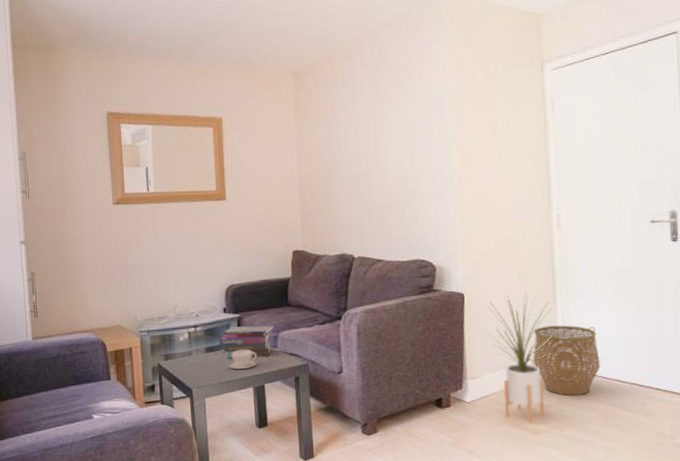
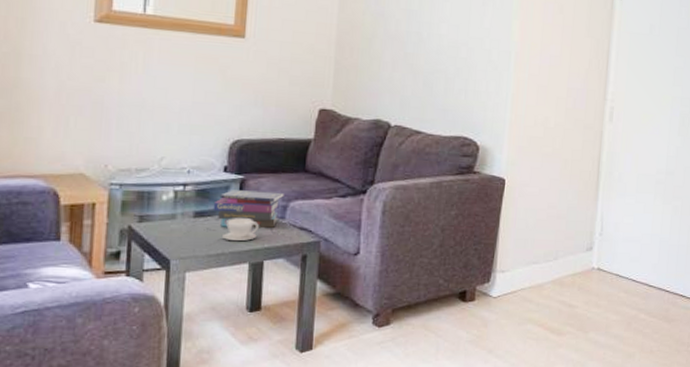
house plant: present [487,291,557,423] -> none [523,183,594,323]
basket: present [533,325,600,396] -> none [566,222,633,298]

